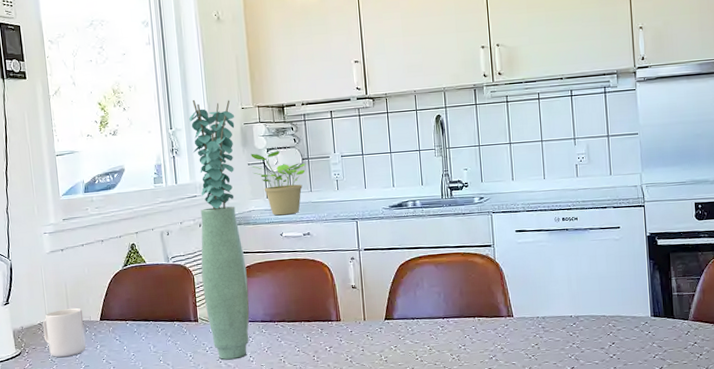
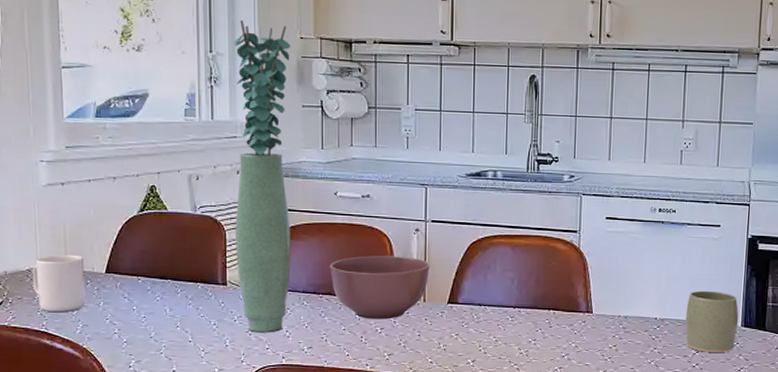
potted plant: present [249,151,306,216] -> none [304,93,373,171]
bowl: none [281,282,367,340] -> present [329,255,430,320]
mug: none [597,286,648,343] -> present [685,290,739,352]

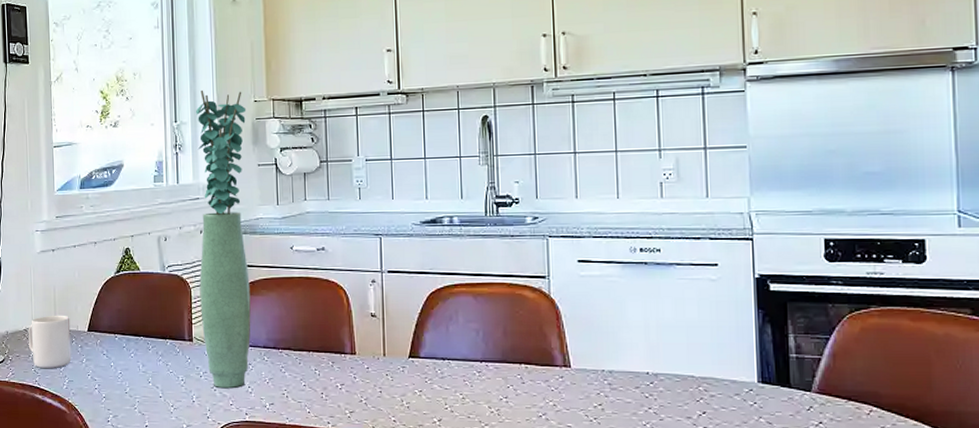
bowl: present [329,255,430,320] -> none [287,309,389,375]
mug: present [685,290,739,352] -> none [684,340,754,414]

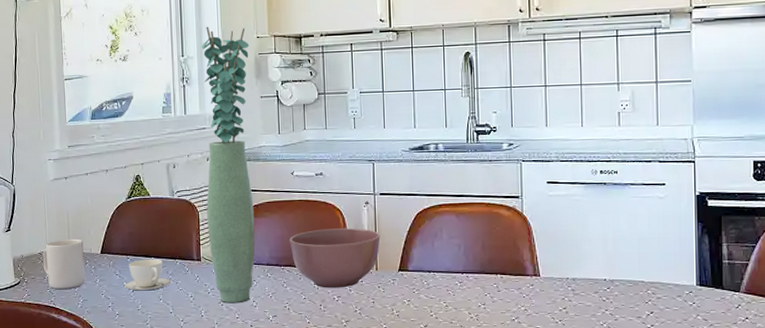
teacup: none [112,338,161,373] -> present [124,259,172,291]
bowl: none [287,309,389,375] -> present [289,228,381,288]

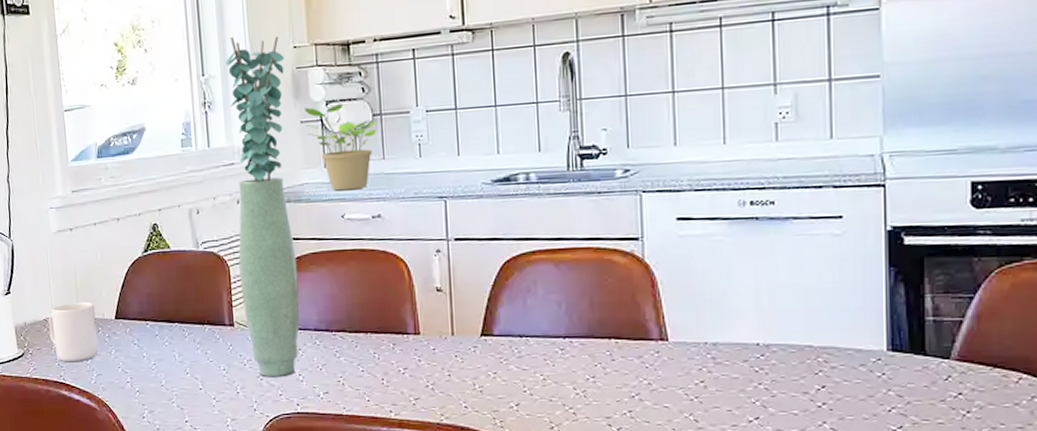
teacup: present [124,259,172,291] -> none [144,324,200,363]
potted plant: none [262,84,322,153] -> present [303,104,378,191]
bowl: present [289,228,381,288] -> none [341,283,457,358]

